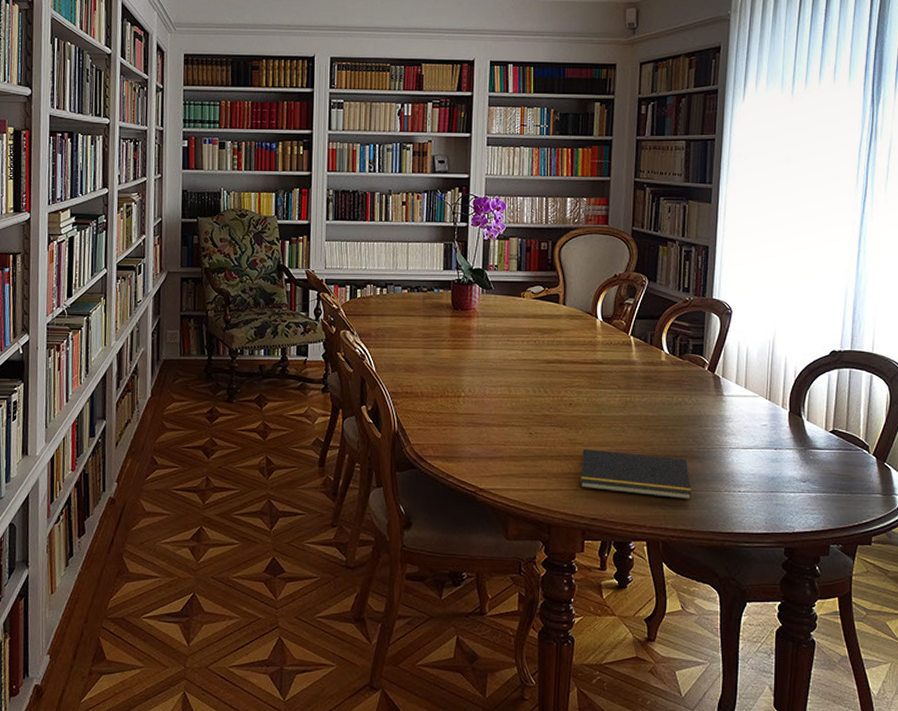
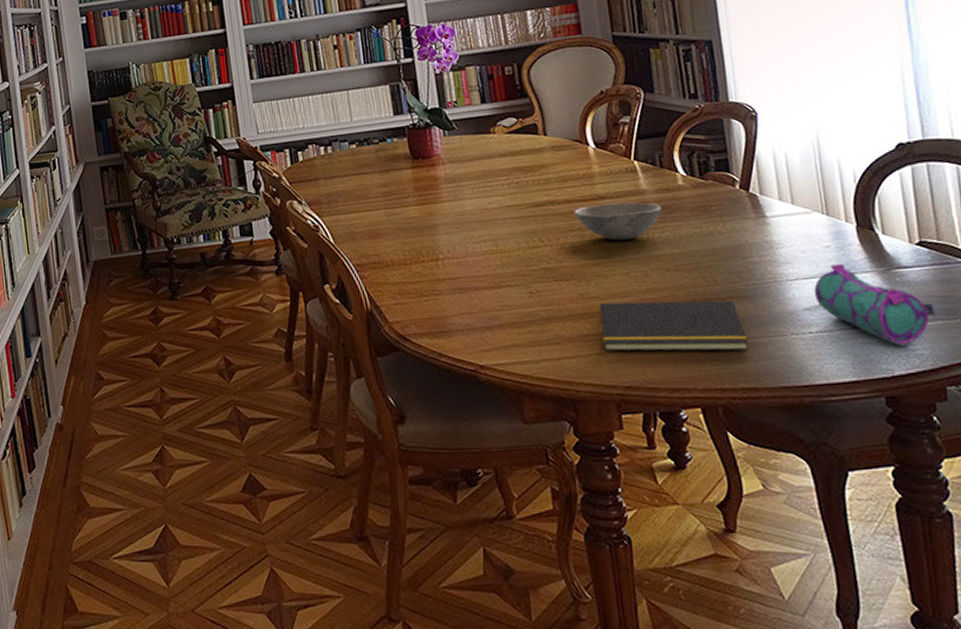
soup bowl: none [576,368,645,400] -> present [574,202,662,241]
pencil case: none [748,440,833,509] -> present [813,264,936,346]

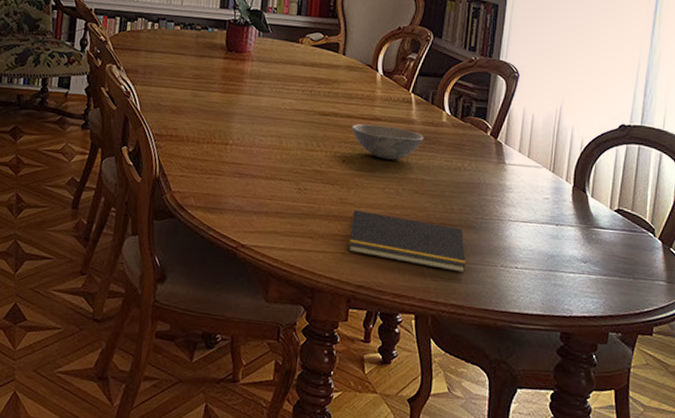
pencil case: present [813,264,936,346] -> none [527,214,616,292]

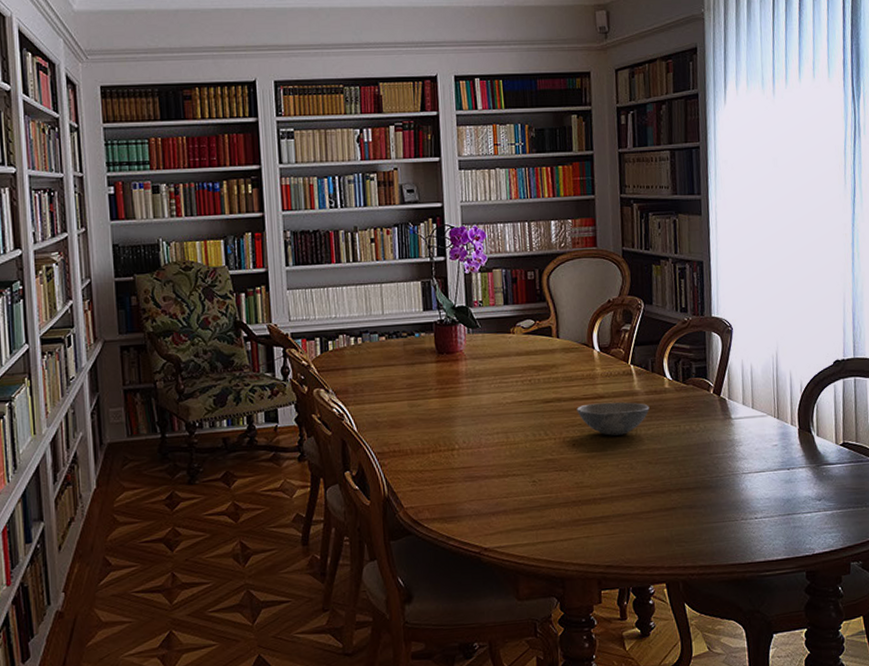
notepad: present [348,209,467,273] -> none [589,490,709,535]

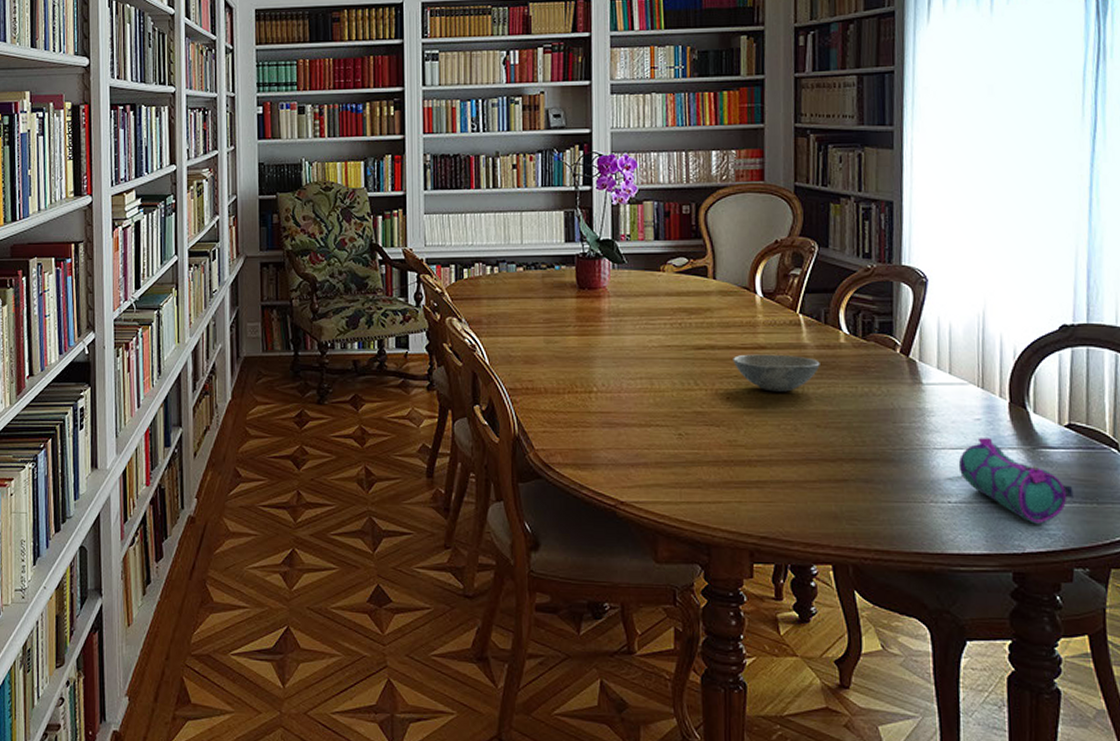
pencil case: none [761,460,849,529] -> present [958,438,1074,524]

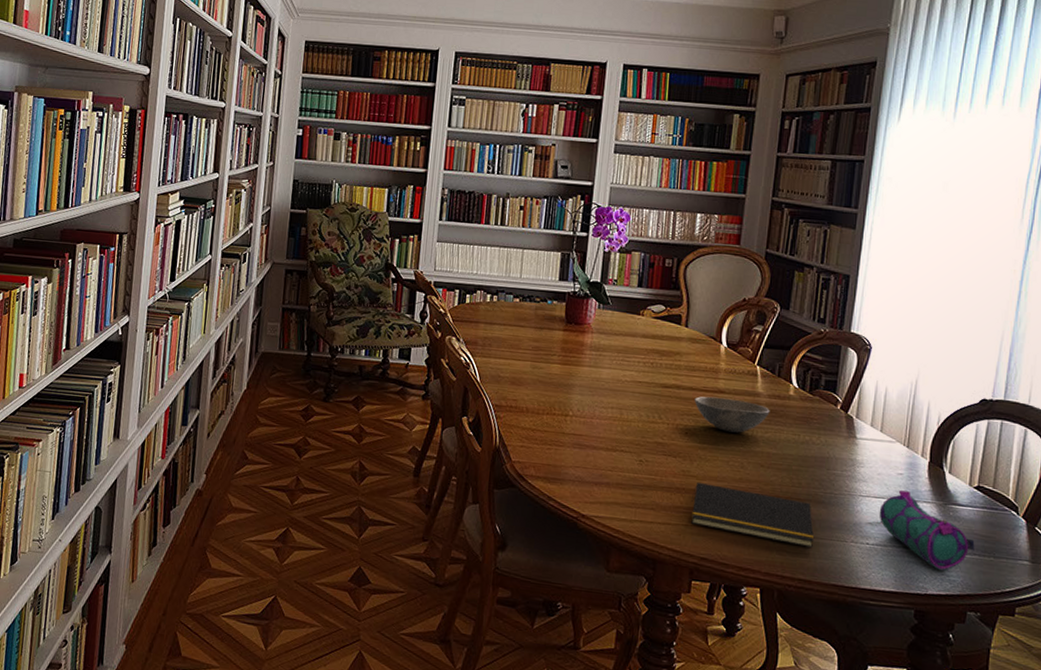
notepad: none [742,451,888,513] -> present [691,481,815,548]

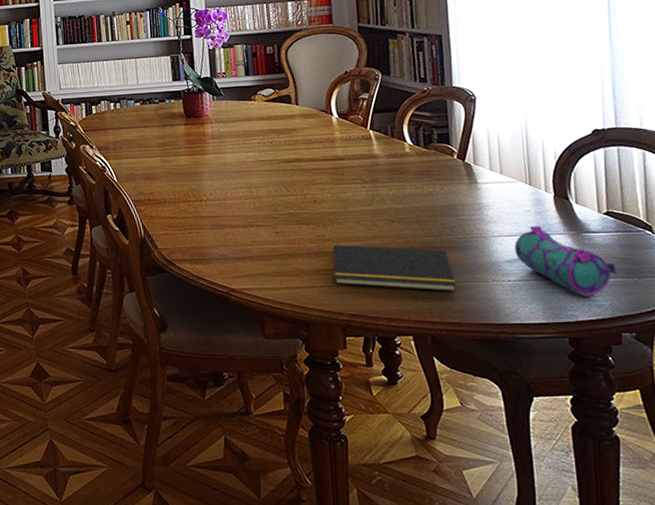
soup bowl: present [694,396,770,433] -> none [317,164,390,195]

